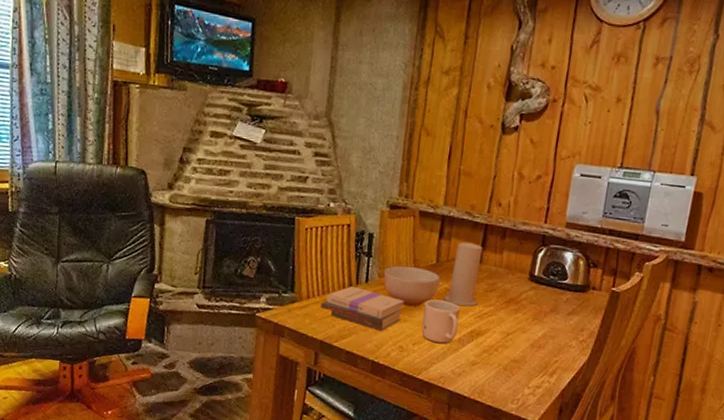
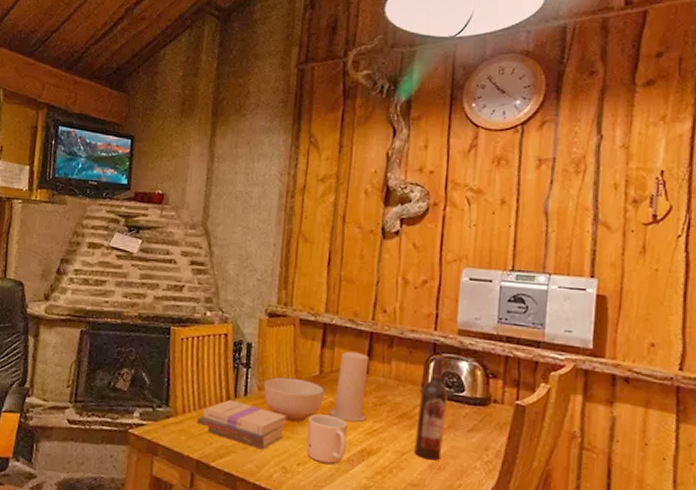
wine bottle: none [518,245,553,340] -> present [414,354,448,461]

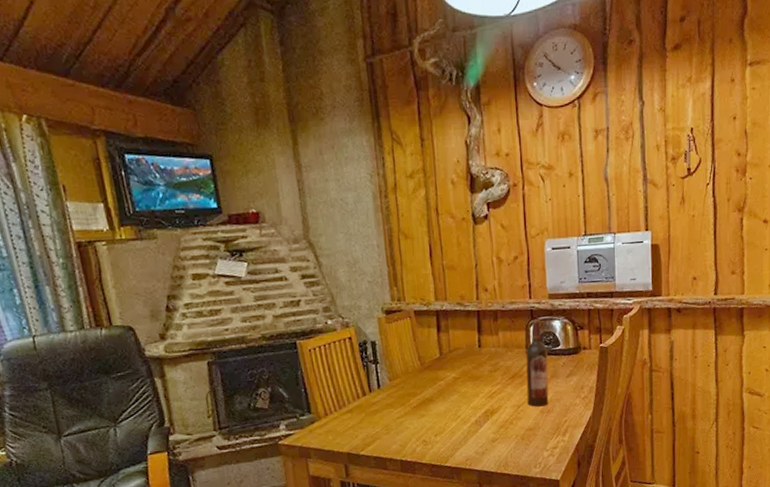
books: present [197,400,286,450] -> none [340,395,418,431]
bowl: present [263,376,326,422] -> none [392,363,448,402]
mug: present [306,414,348,465] -> none [437,388,473,430]
candle: present [328,351,369,422] -> none [453,330,485,391]

